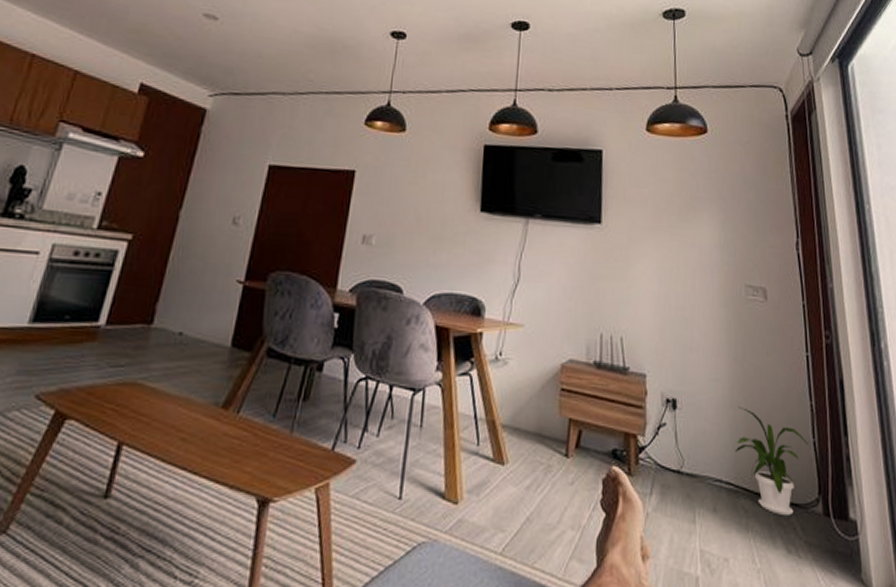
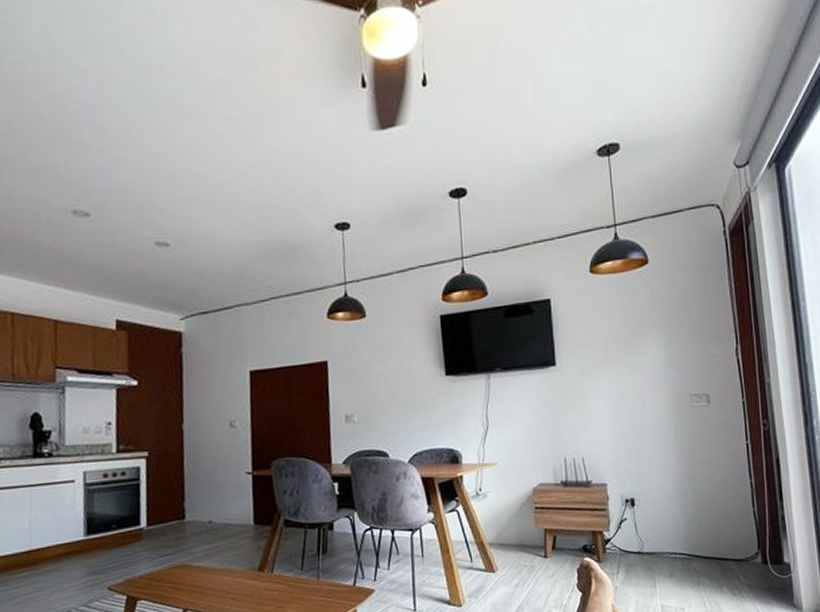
house plant: present [735,406,809,517] -> none [686,494,749,570]

